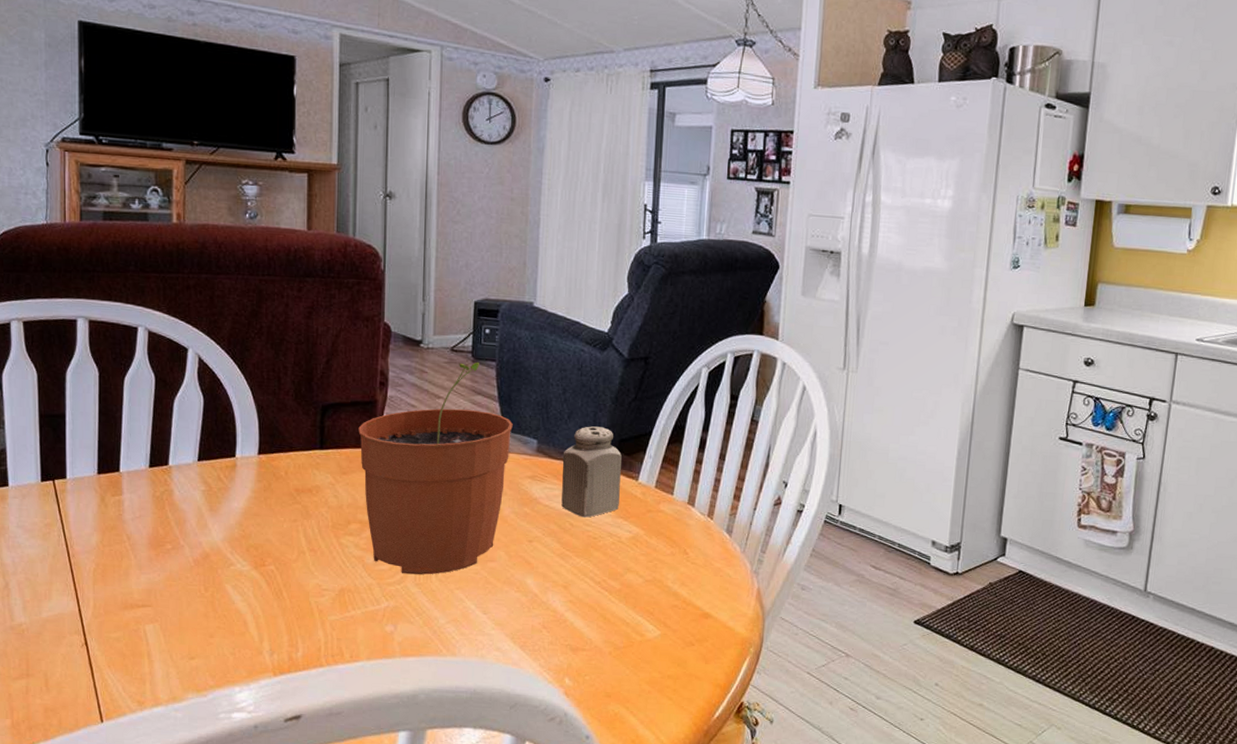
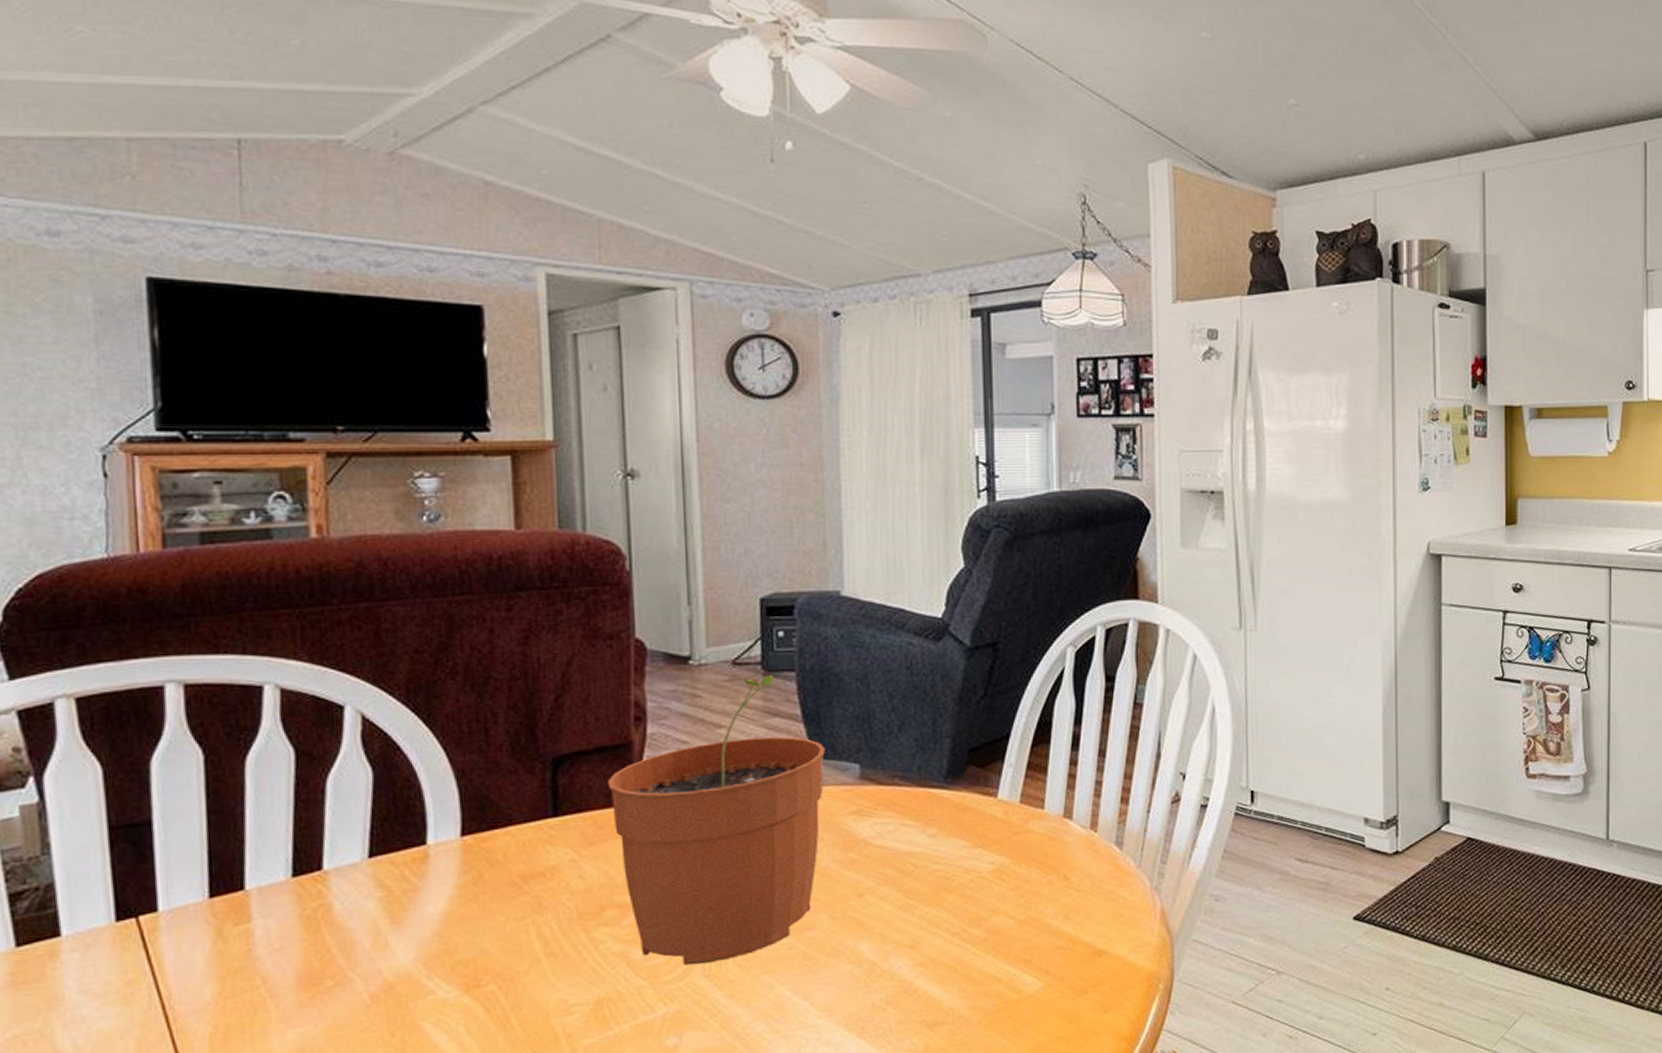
salt shaker: present [561,426,622,518] -> none [895,736,975,854]

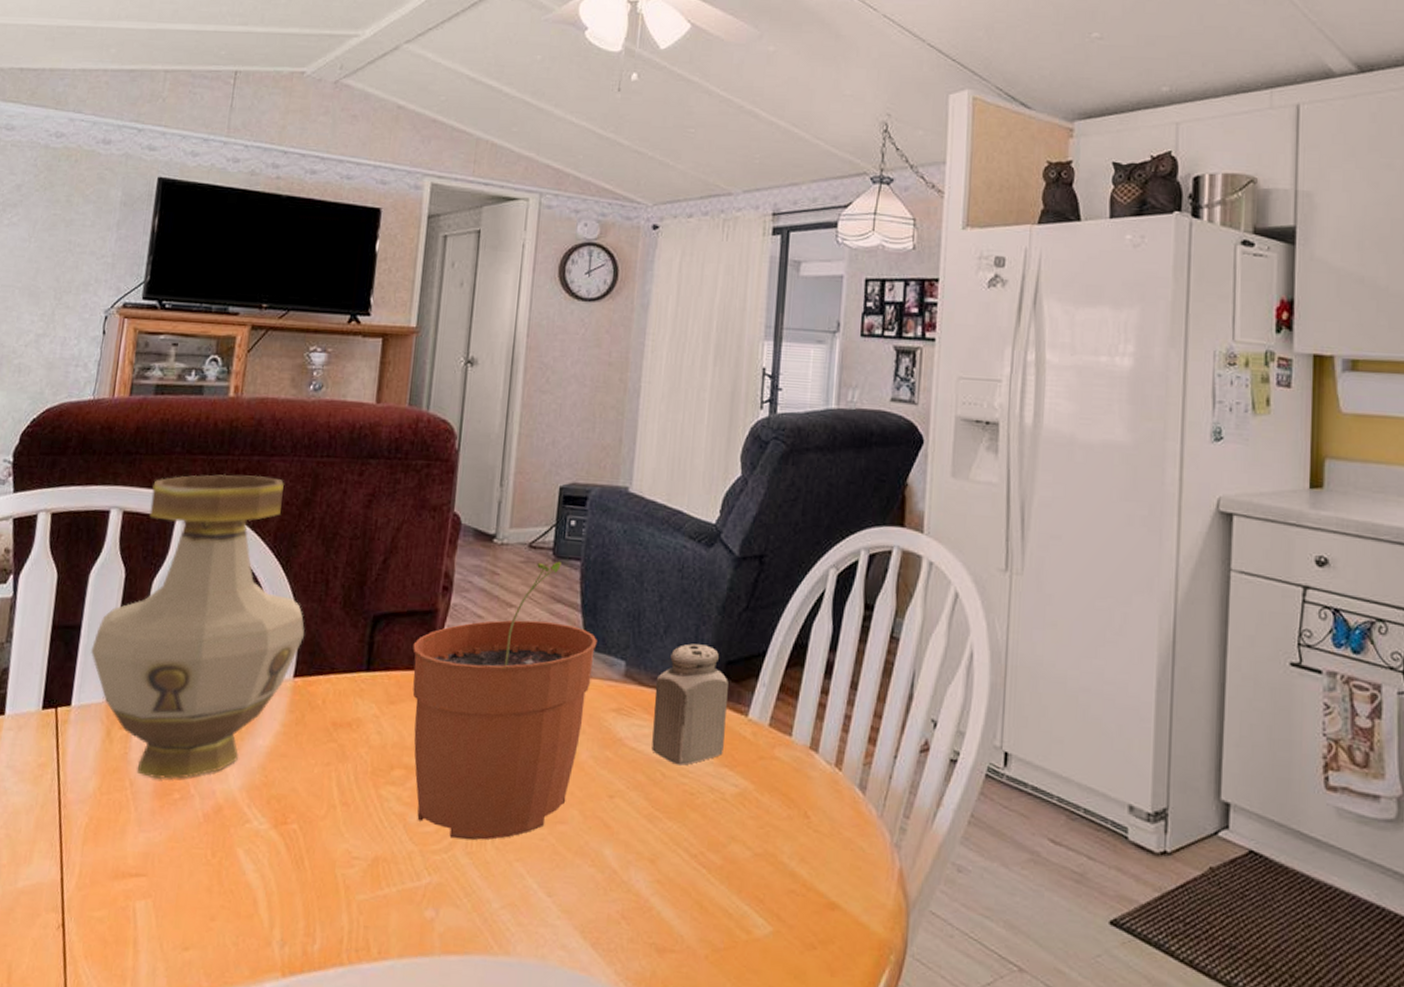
vase: none [173,624,468,970] -> present [91,474,305,780]
salt shaker: none [895,736,975,854] -> present [652,644,728,766]

